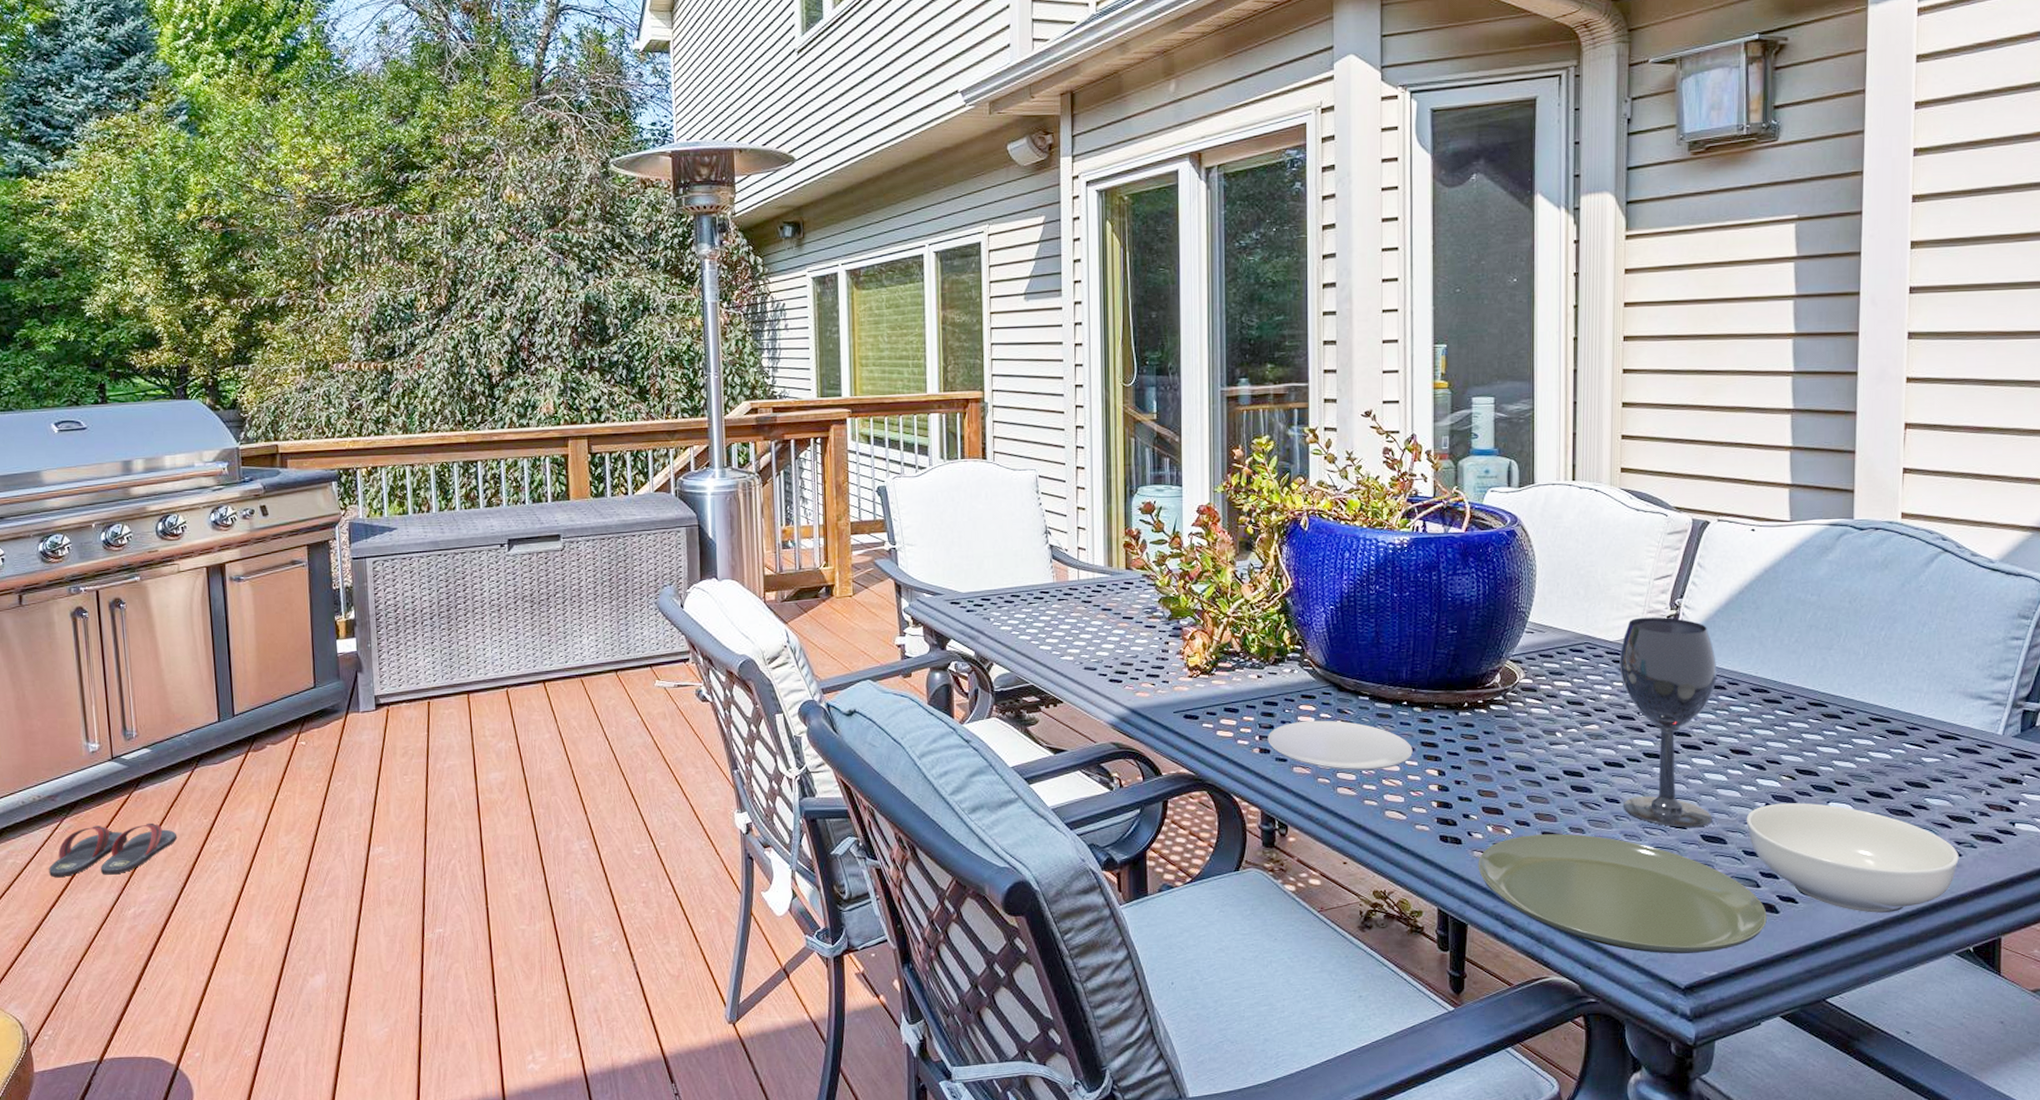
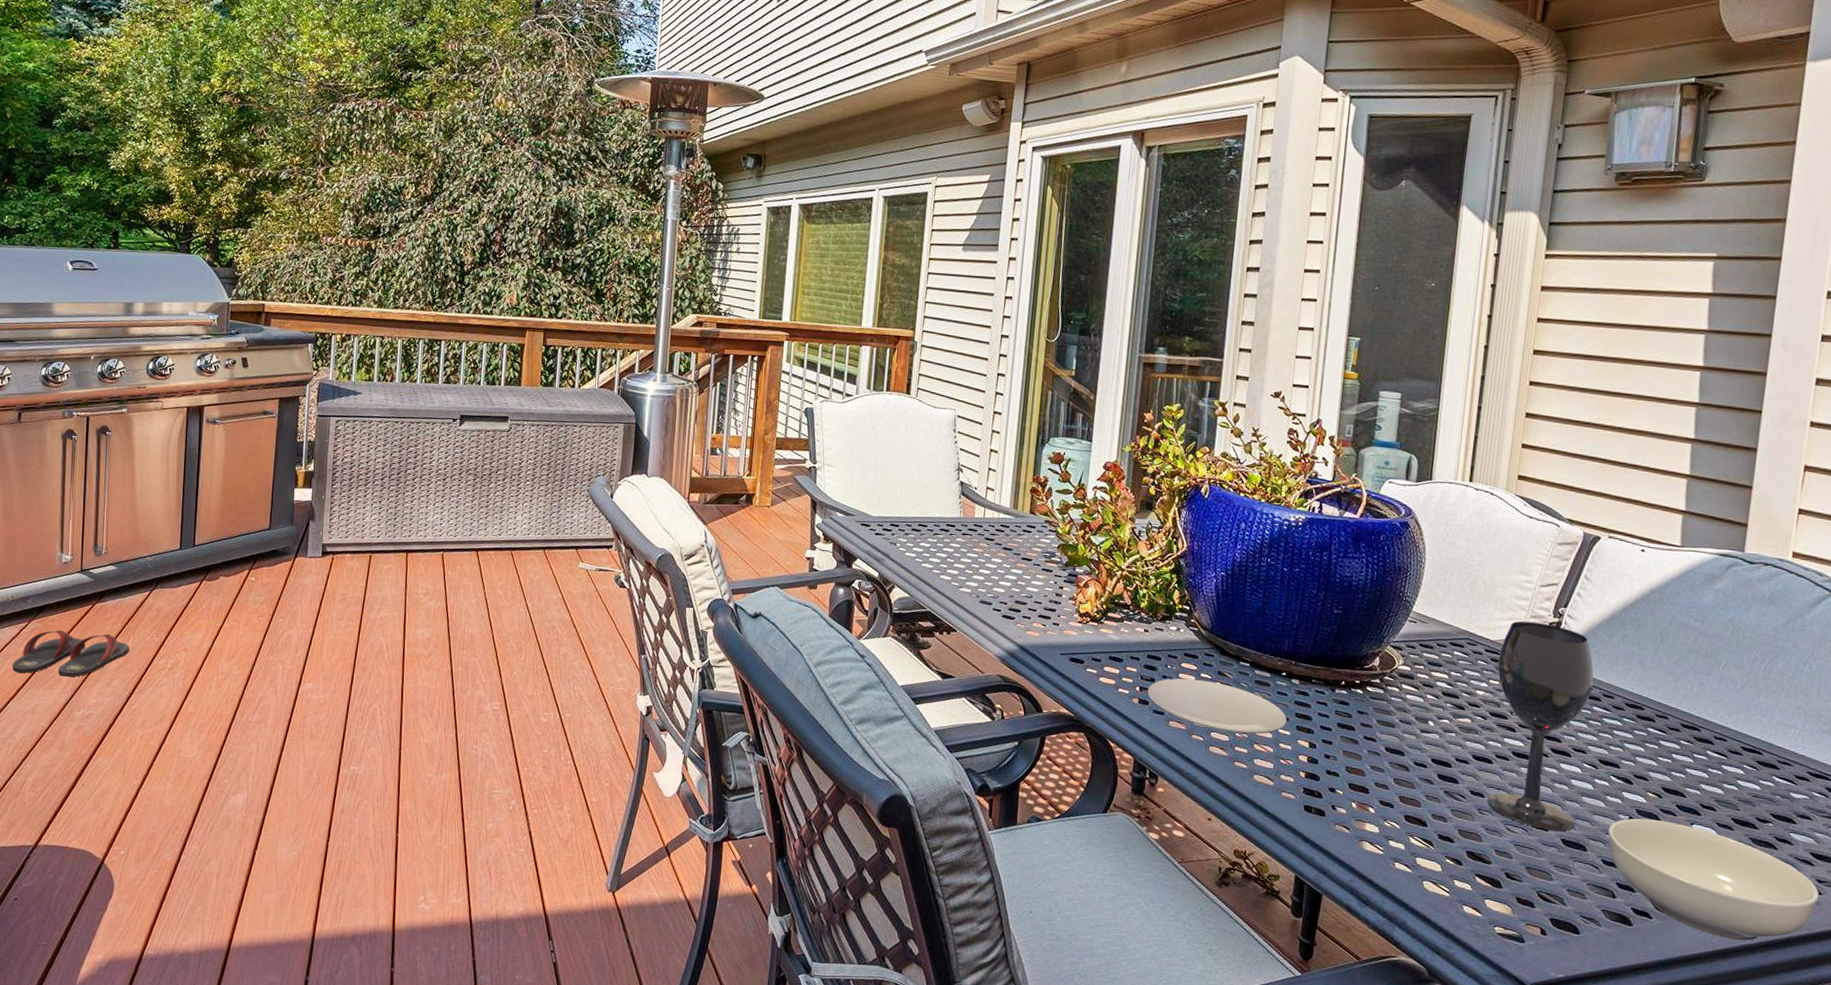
plate: present [1478,834,1767,954] -> none [1338,816,1620,954]

